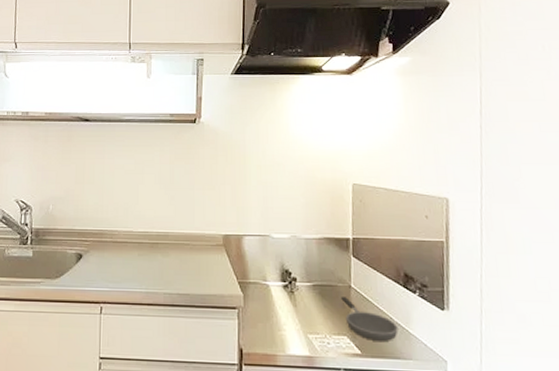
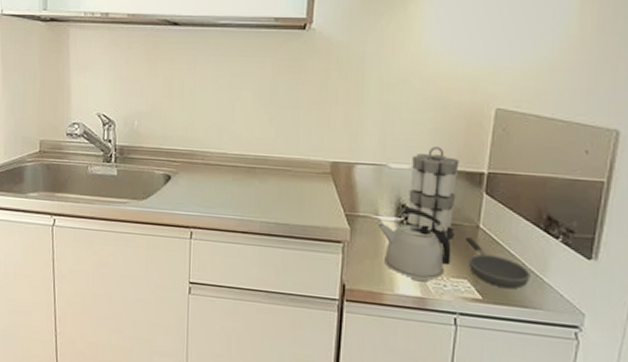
kettle: none [267,271,331,341] -> present [378,206,451,283]
spice rack: none [290,218,331,299] -> present [406,147,460,239]

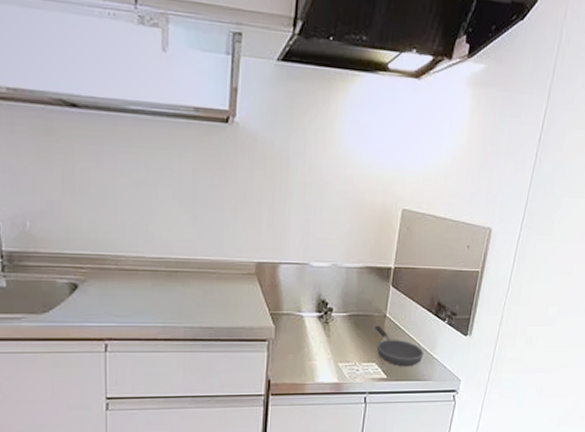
kettle: present [378,206,451,283] -> none [301,302,363,369]
spice rack: present [406,147,460,239] -> none [325,245,372,329]

